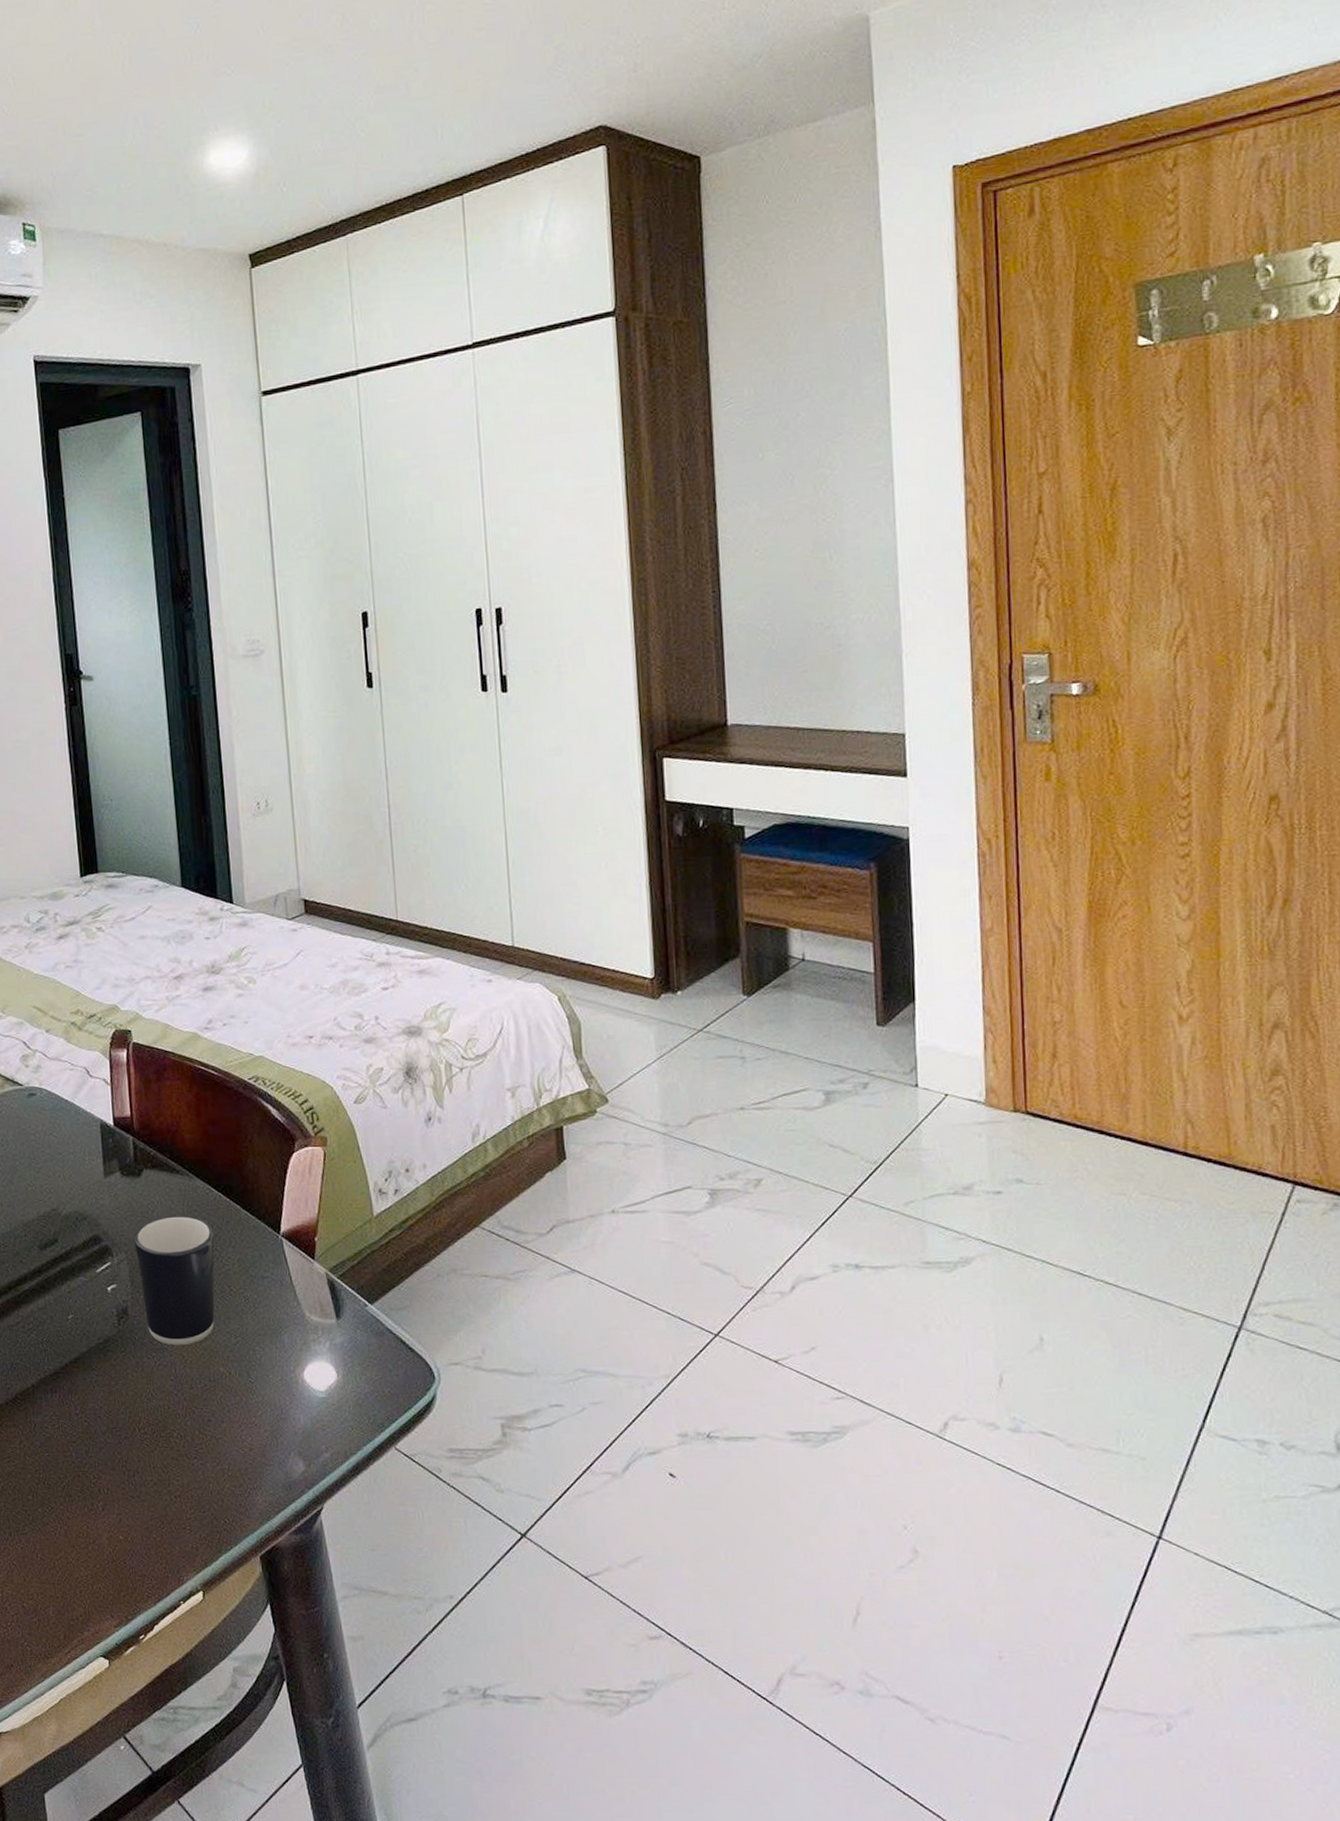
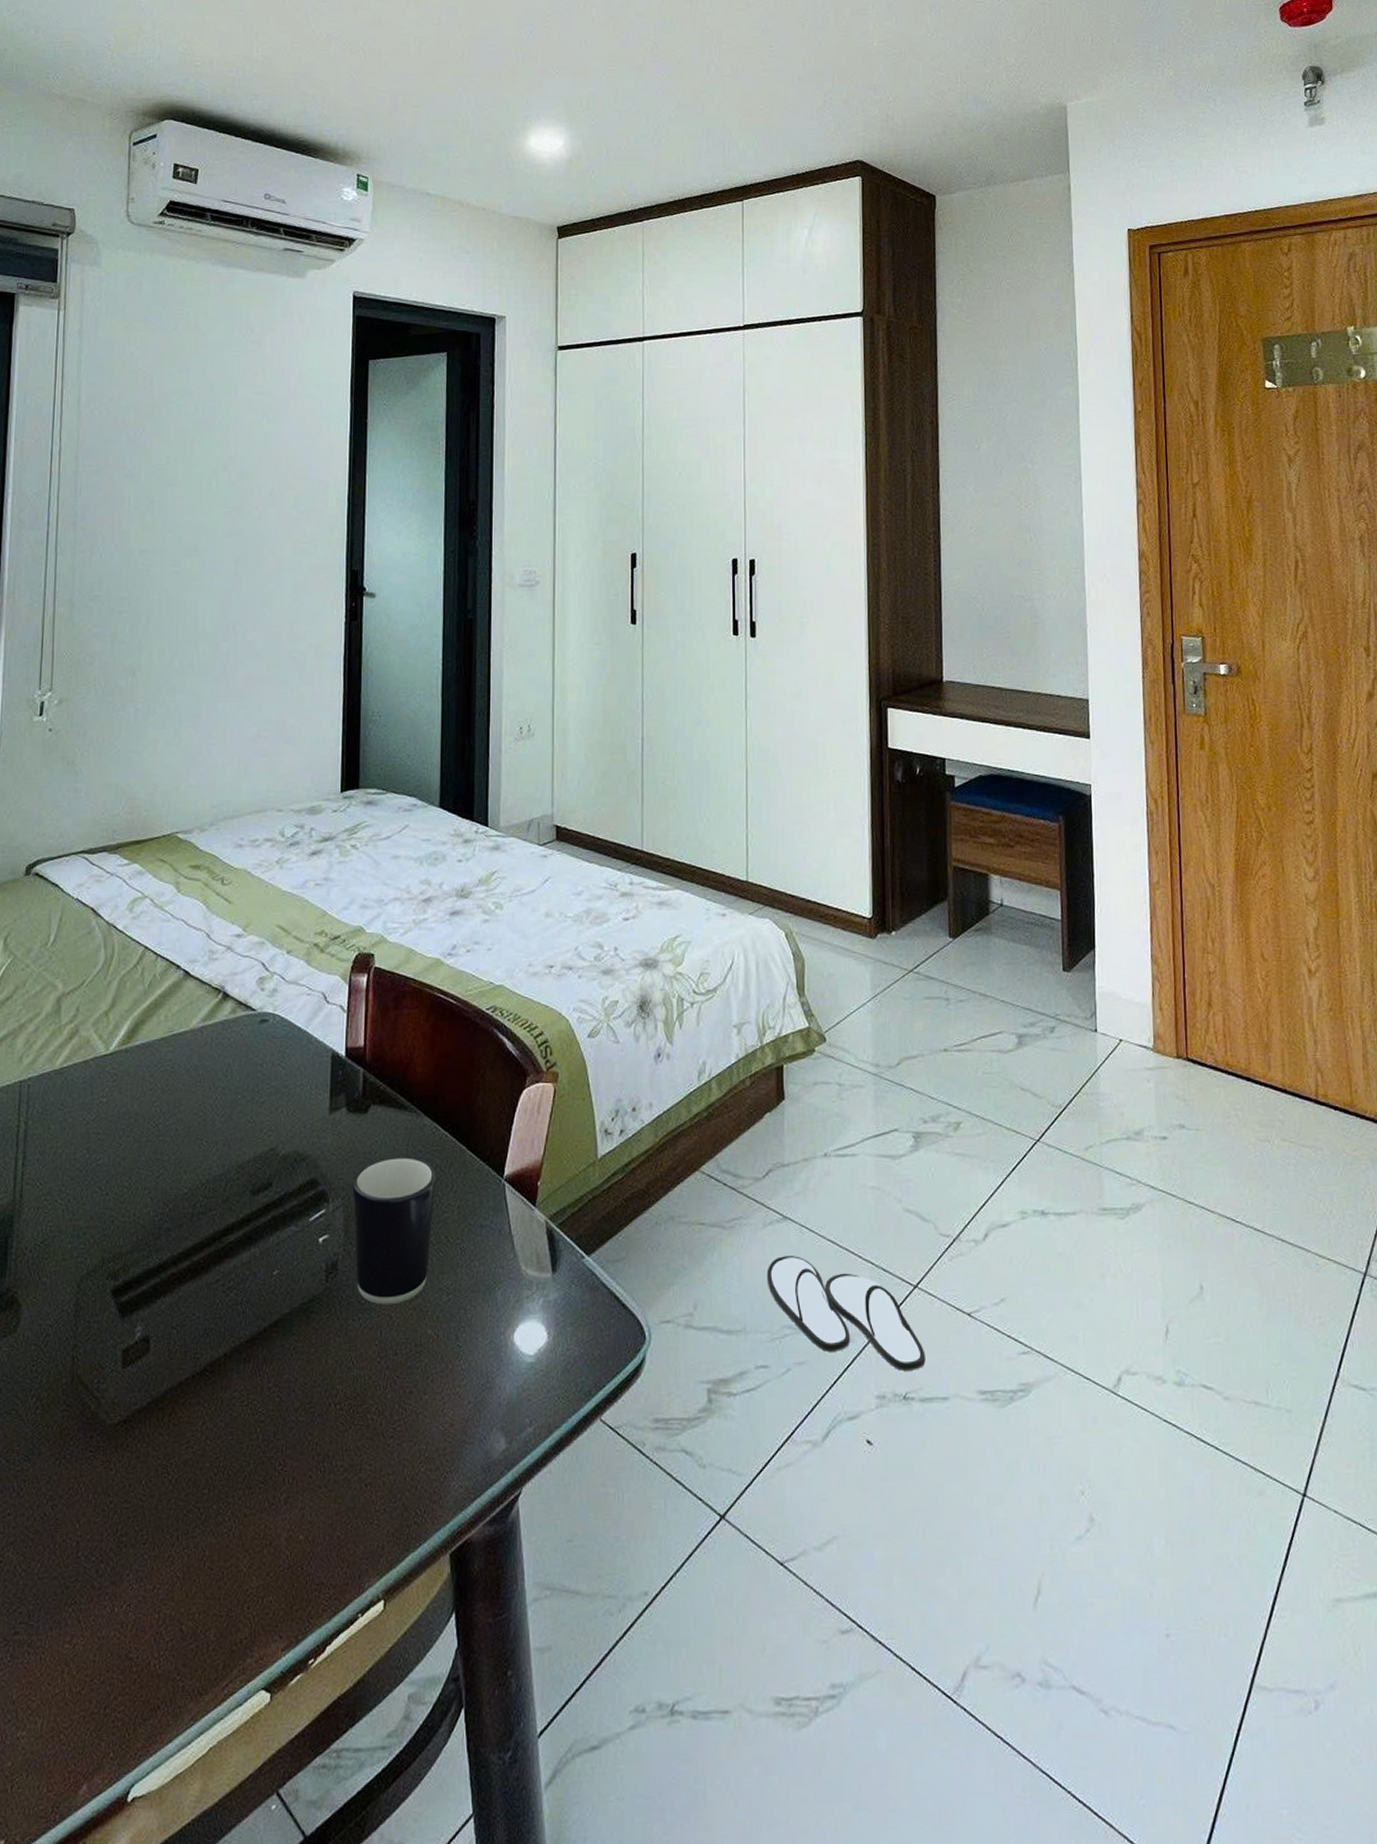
slippers: none [556,1306,730,1412] -> present [766,1256,926,1371]

